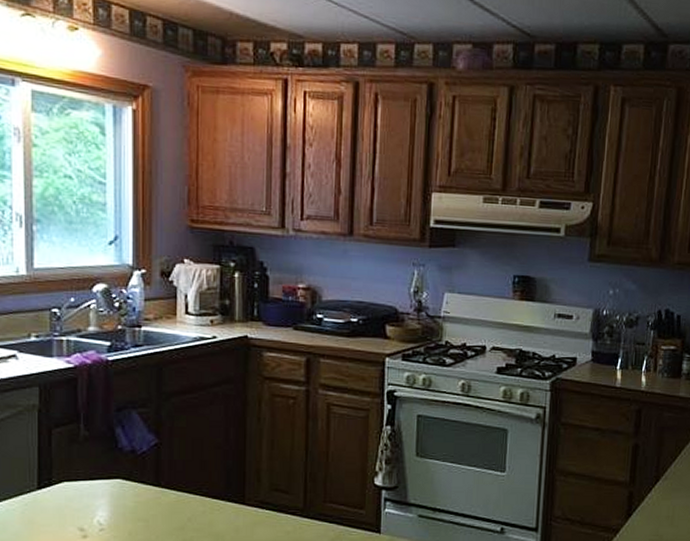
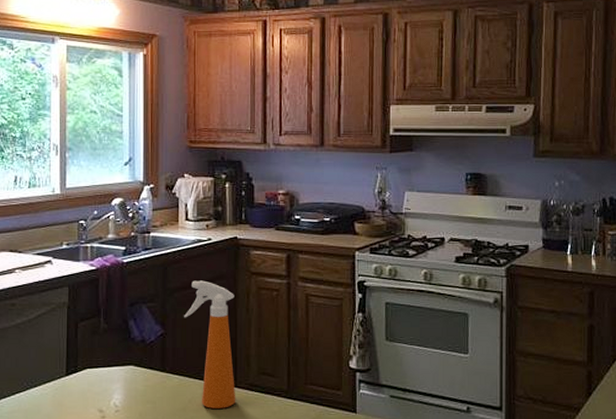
spray bottle: none [183,384,244,528] -> present [184,280,236,409]

